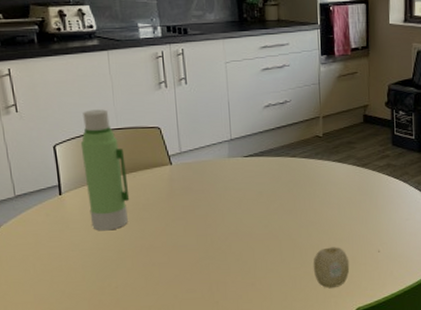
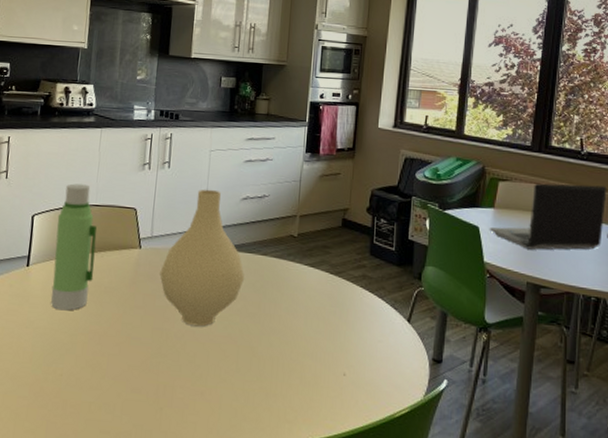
vase: none [194,100,277,229] -> present [159,189,244,327]
fruit: present [313,247,350,289] -> none [270,361,311,412]

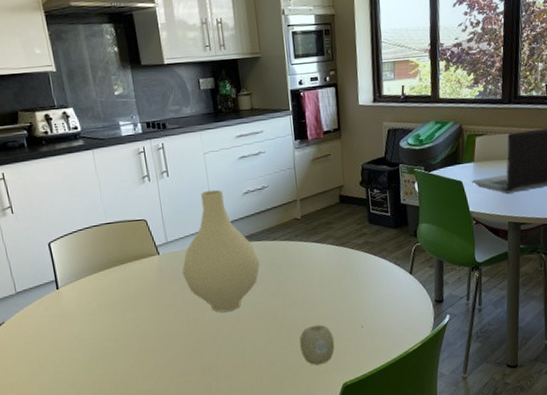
water bottle: present [51,183,97,311] -> none [73,205,122,321]
fruit: none [270,361,311,412] -> present [299,324,335,366]

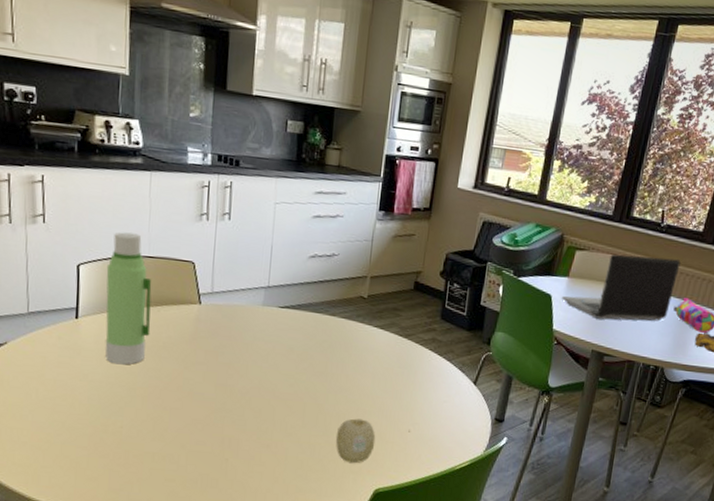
water bottle: none [73,205,122,321] -> present [105,232,152,365]
vase: present [182,189,260,313] -> none [222,244,311,384]

